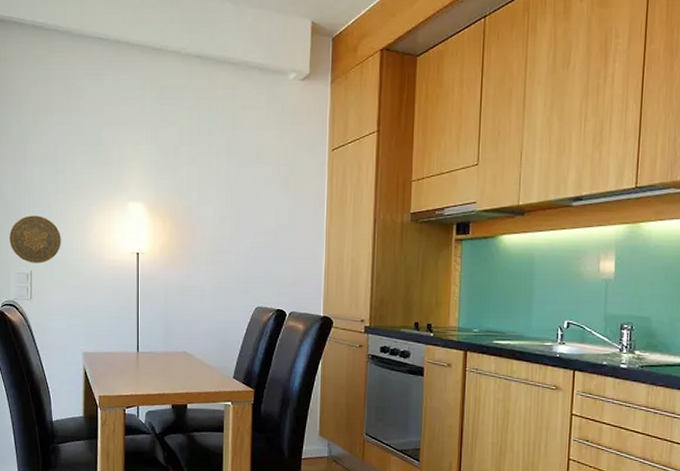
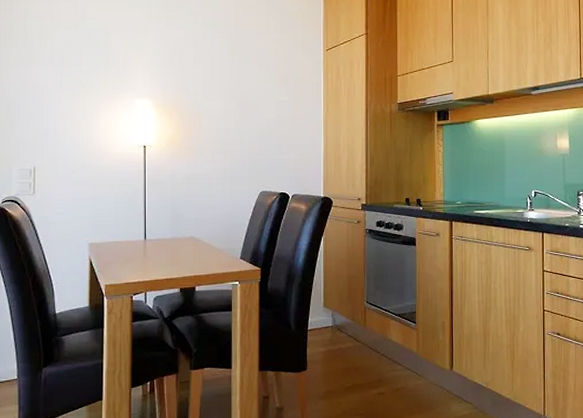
decorative plate: present [9,215,61,263] -> none [12,113,66,159]

